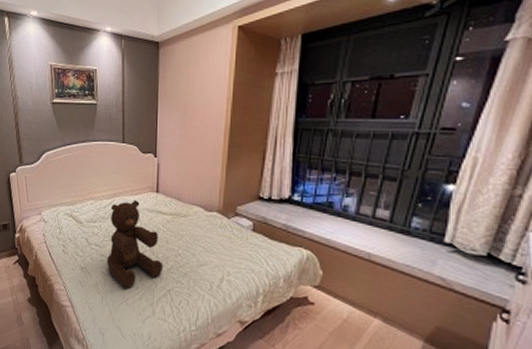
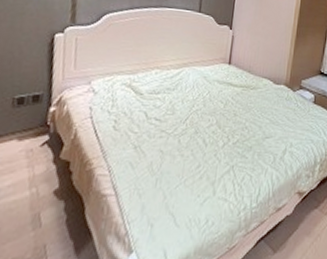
teddy bear: present [107,200,163,289] -> none [166,70,229,167]

